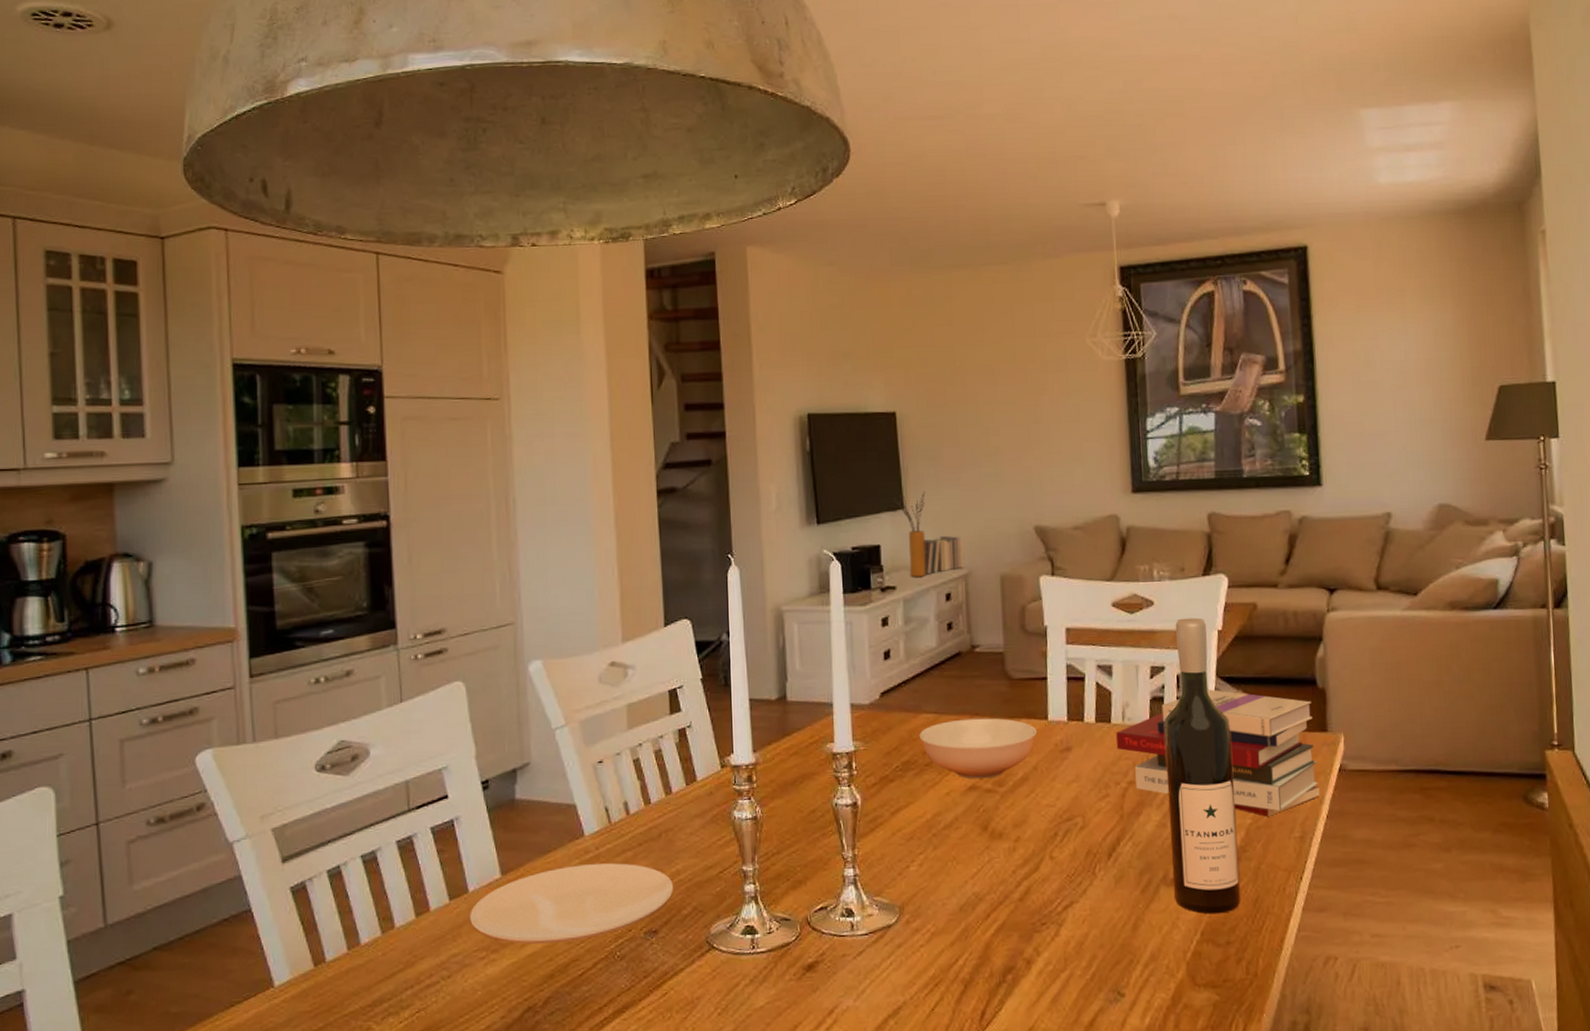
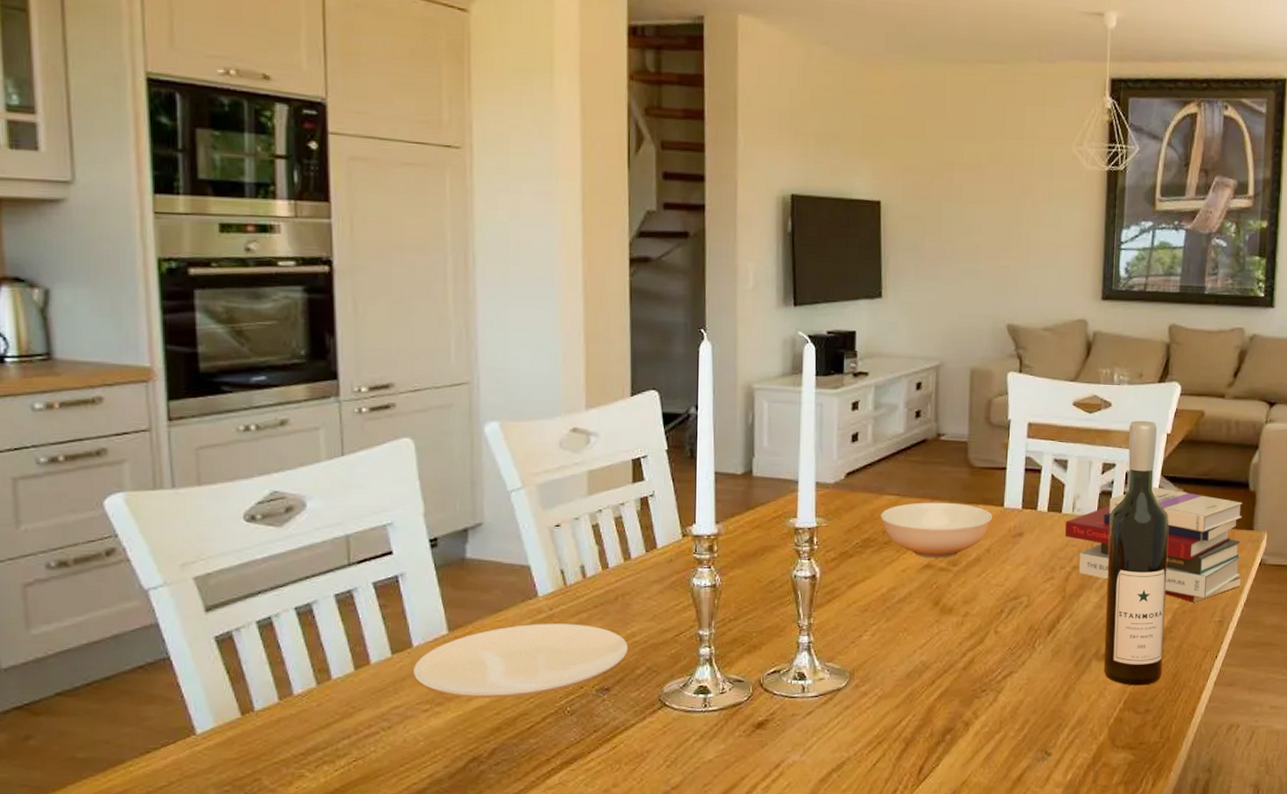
vase: present [893,491,926,578] -> none [872,281,904,366]
books: present [924,536,964,575] -> none [898,327,937,364]

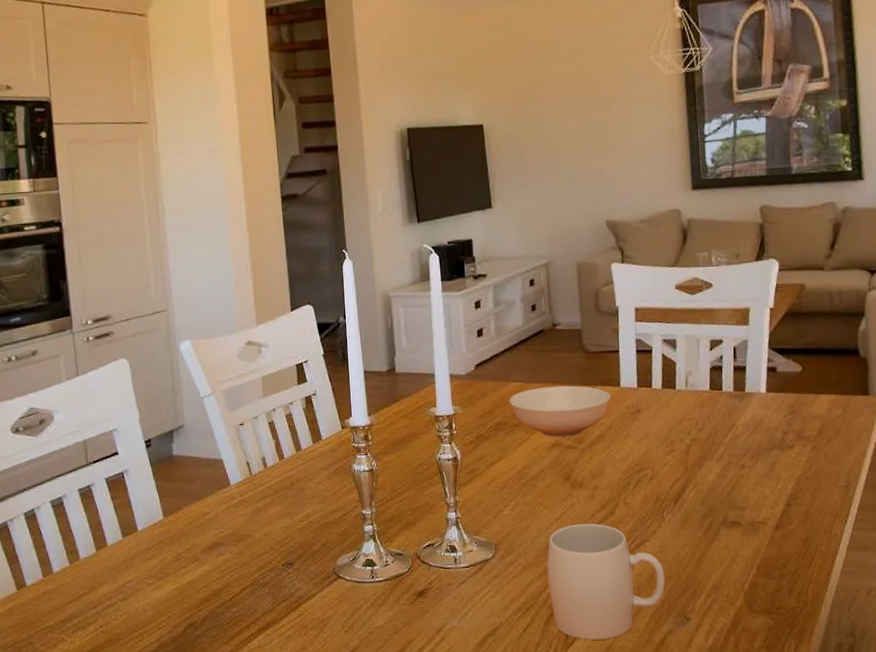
plate: present [414,623,629,699] -> none [140,507,306,574]
mug: none [904,651,1030,776] -> present [546,523,666,640]
books: present [1064,486,1243,602] -> none [680,359,863,469]
bottle: present [1103,420,1170,686] -> none [722,297,793,552]

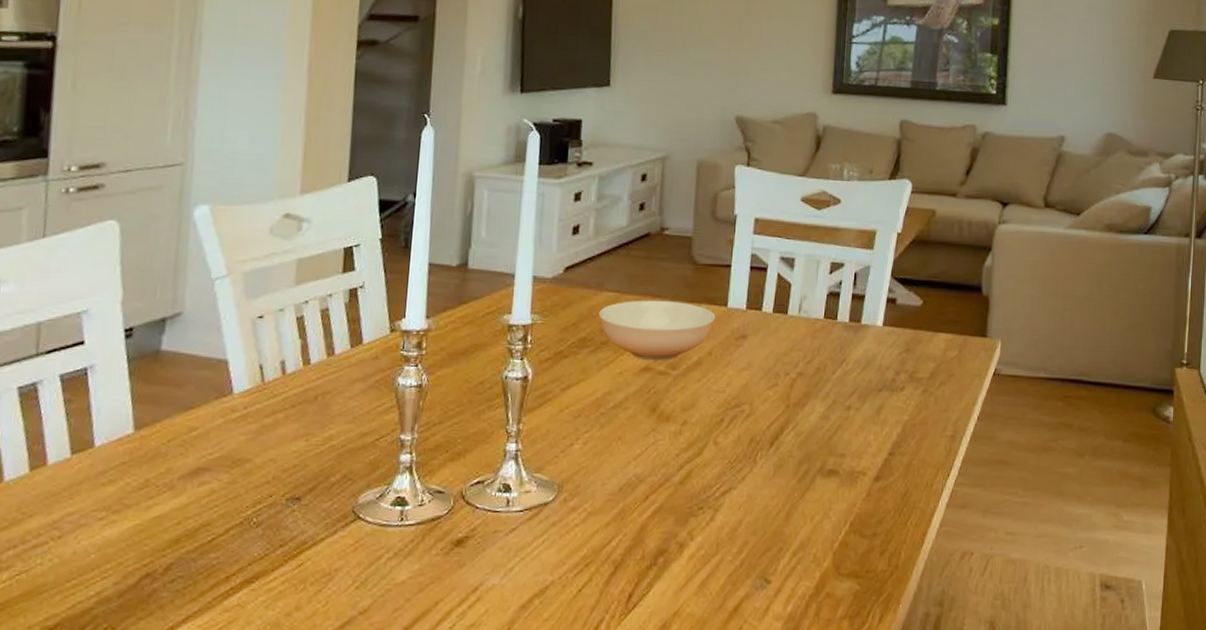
mug: present [546,523,666,640] -> none [614,464,750,605]

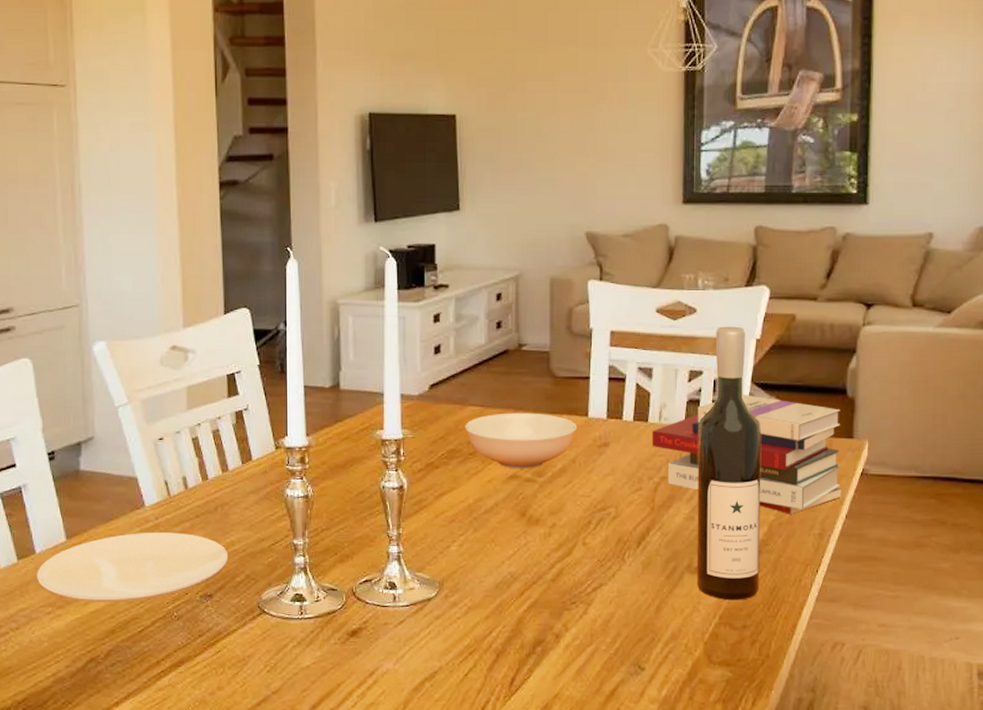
plate: none [92,424,325,507] -> present [37,532,229,603]
books: none [790,288,975,415] -> present [651,394,841,514]
bottle: none [828,218,899,506] -> present [696,326,762,600]

